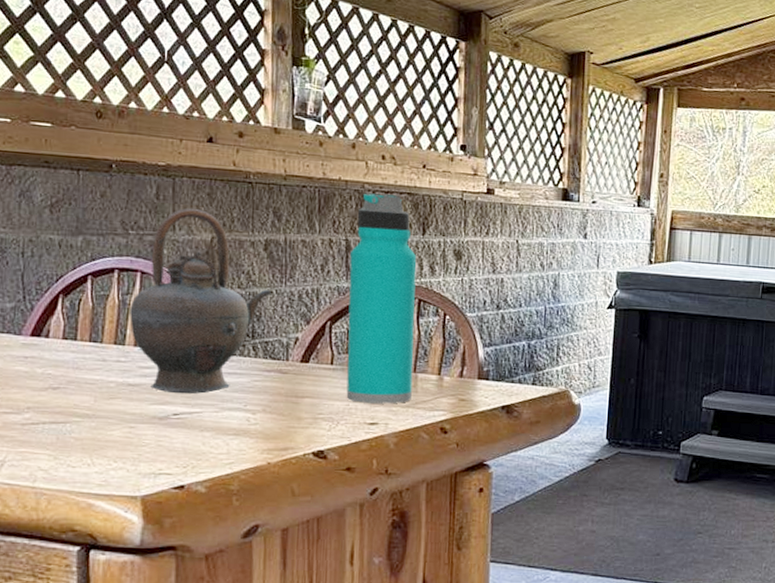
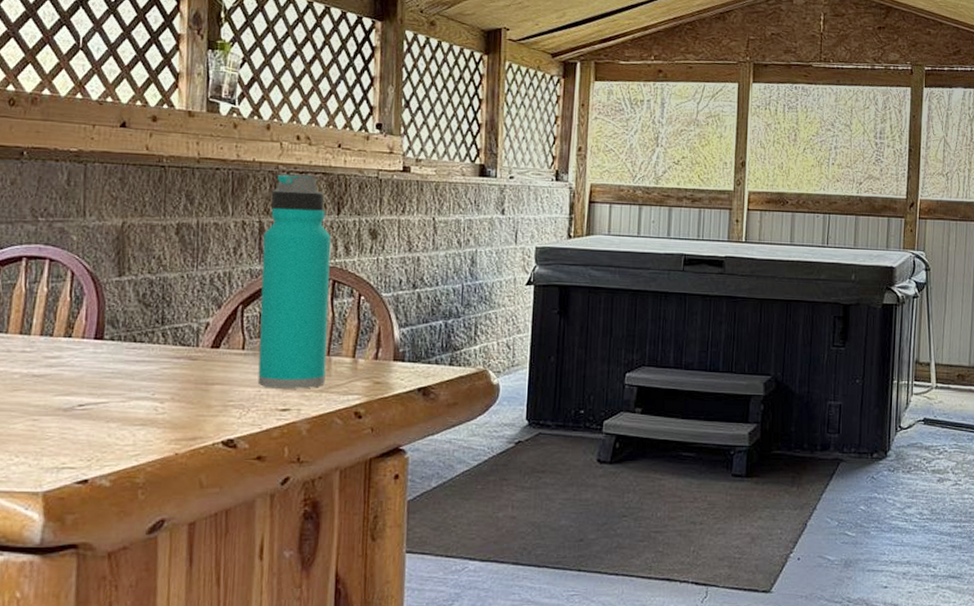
teapot: present [130,208,271,394] -> none [36,194,182,384]

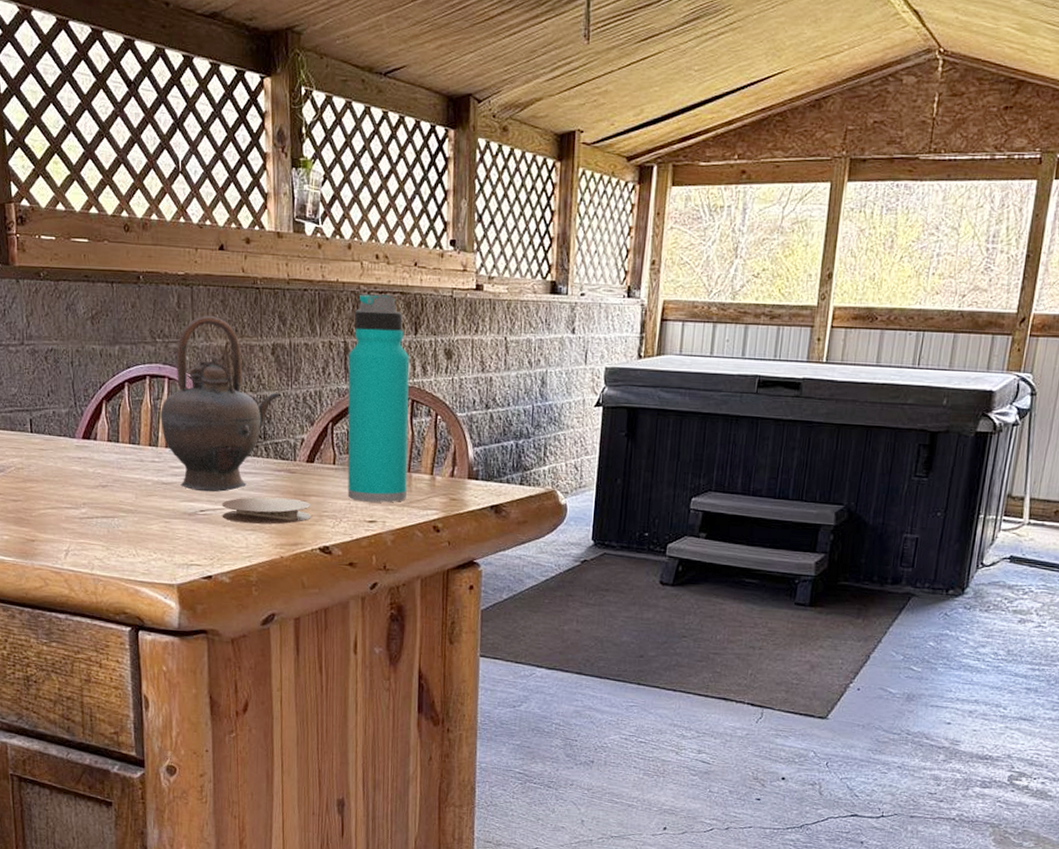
teapot: none [36,194,182,384] -> present [161,316,279,492]
coaster: none [105,387,215,419] -> present [222,497,312,525]

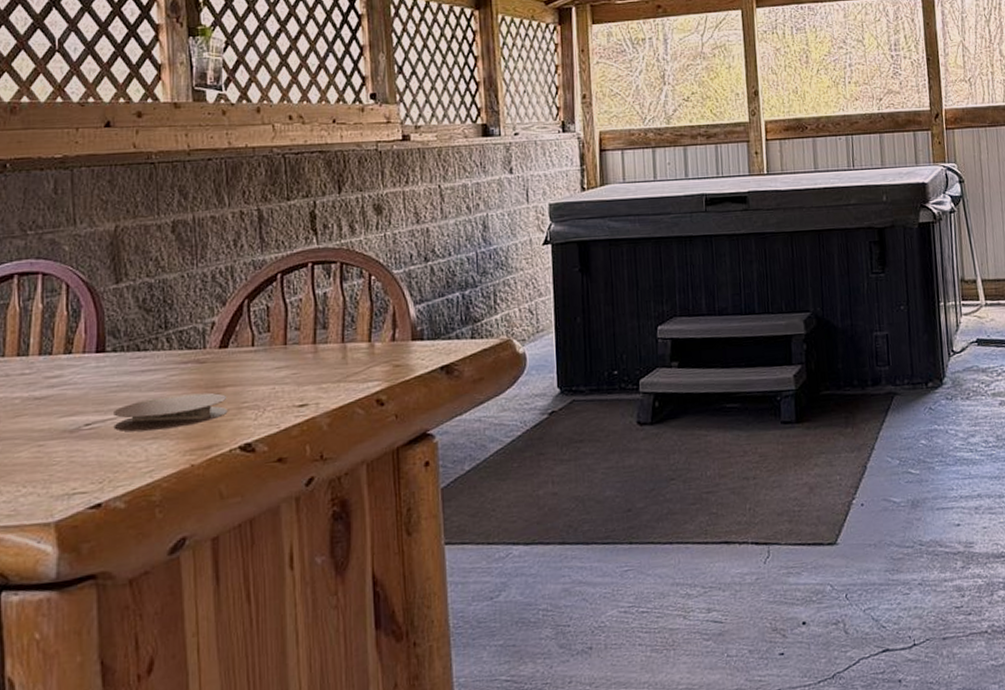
teapot: present [161,316,279,492] -> none [32,199,183,402]
water bottle: present [347,294,410,503] -> none [264,155,342,384]

